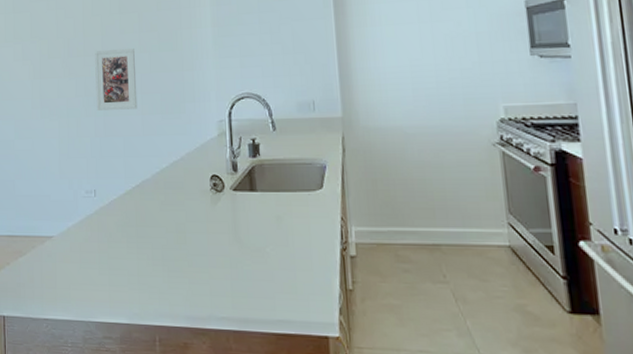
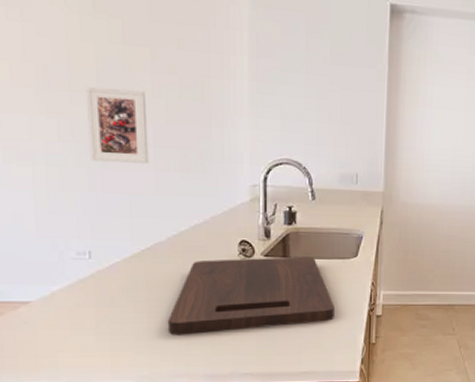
cutting board: none [153,189,305,272] -> present [167,256,334,335]

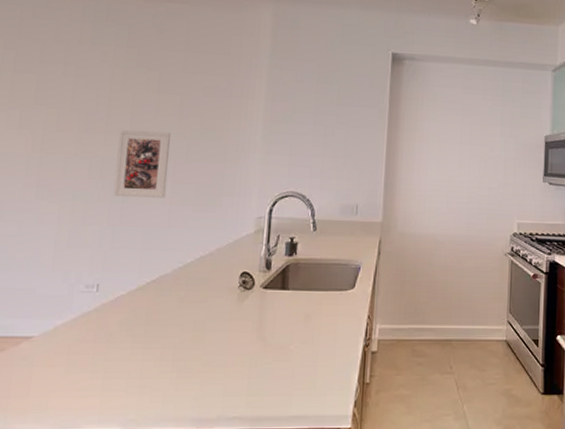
cutting board: present [167,256,334,335] -> none [160,288,330,373]

